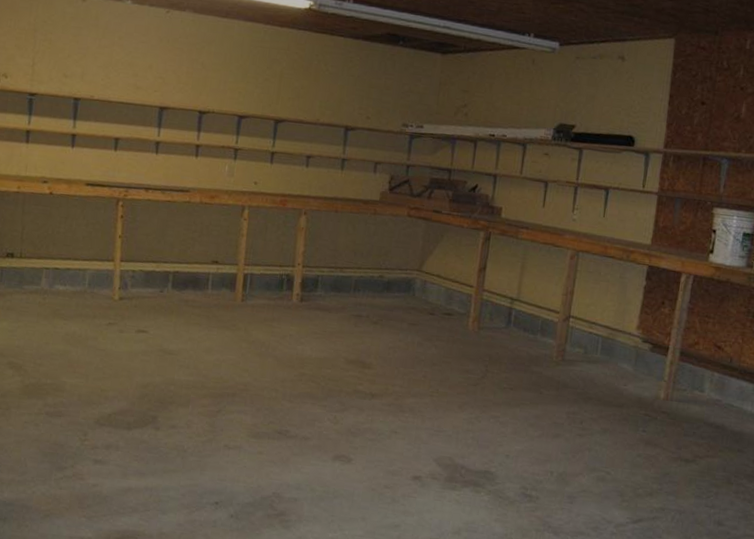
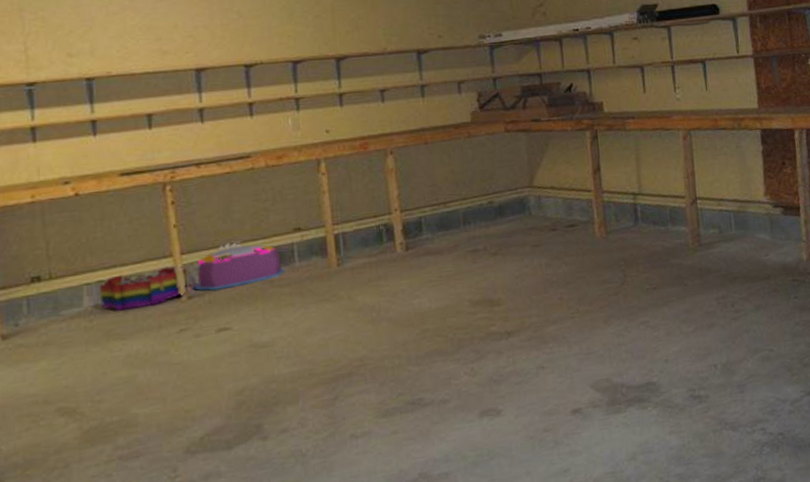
storage bin: none [53,266,122,298] -> present [99,266,188,311]
storage bin: none [125,260,199,299] -> present [193,240,285,291]

